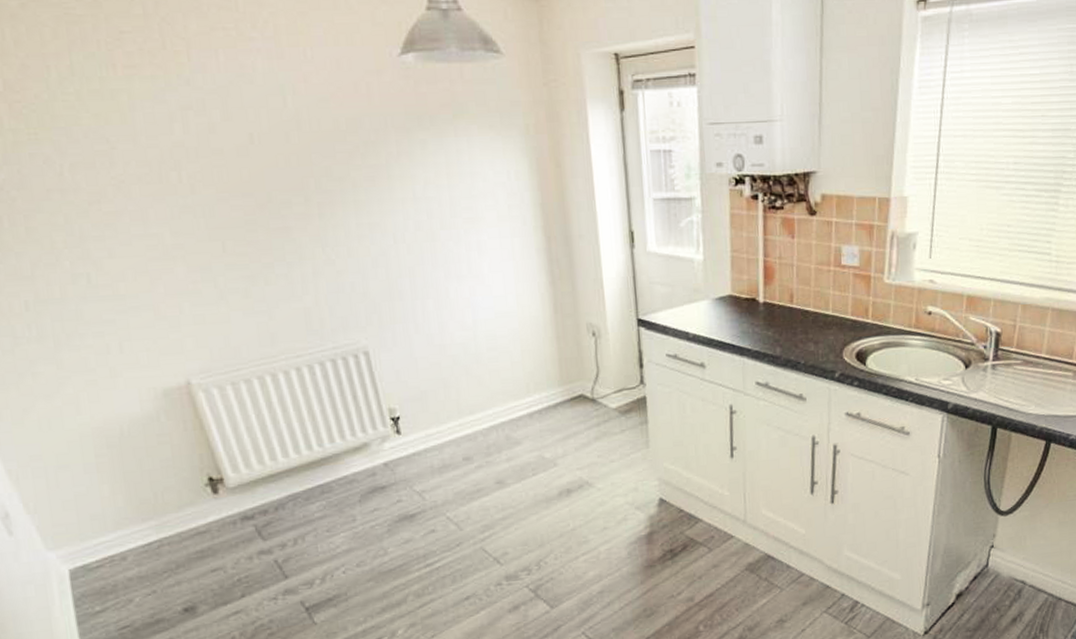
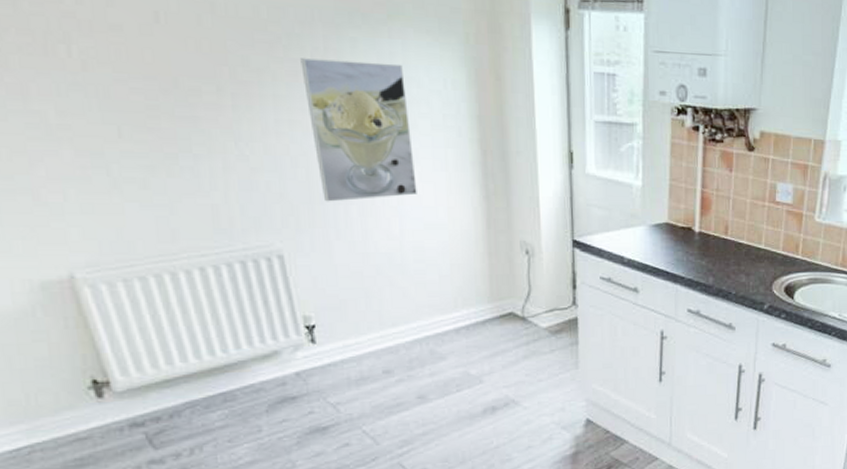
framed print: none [377,160,487,298] -> present [300,58,417,202]

